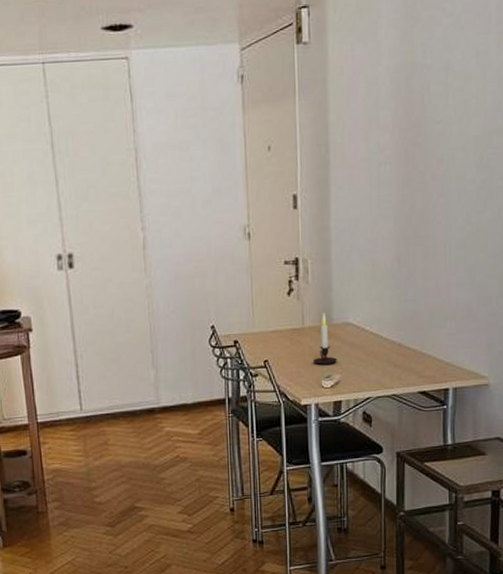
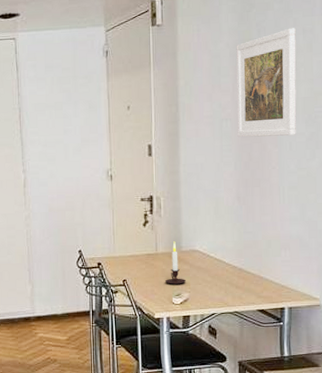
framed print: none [397,49,468,186] -> present [236,28,297,138]

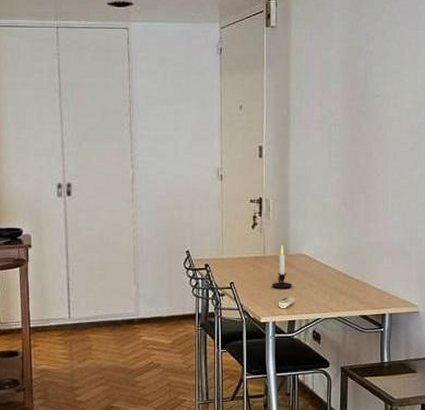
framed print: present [236,28,297,138] -> none [345,40,402,145]

